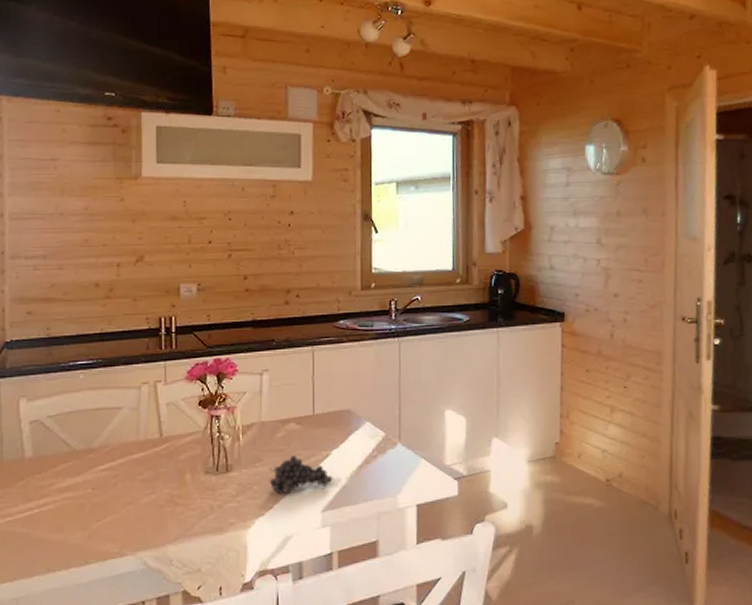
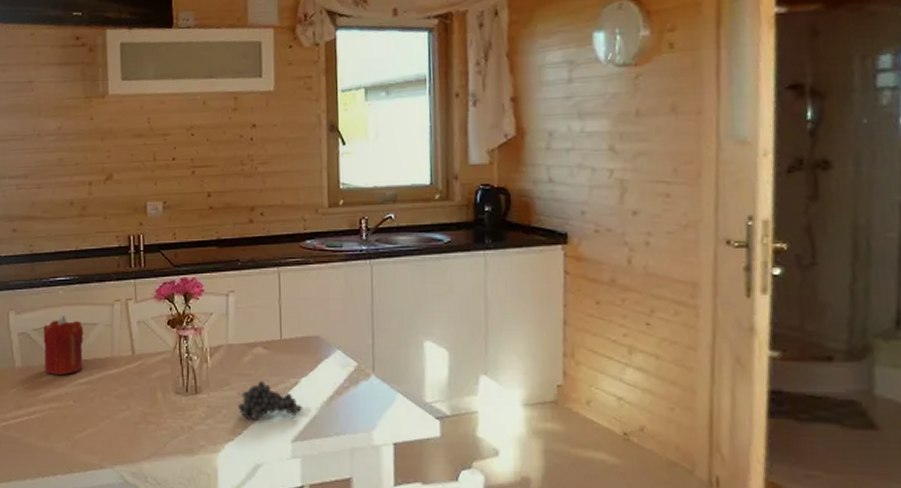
candle: none [59,401,107,464] -> present [43,316,84,376]

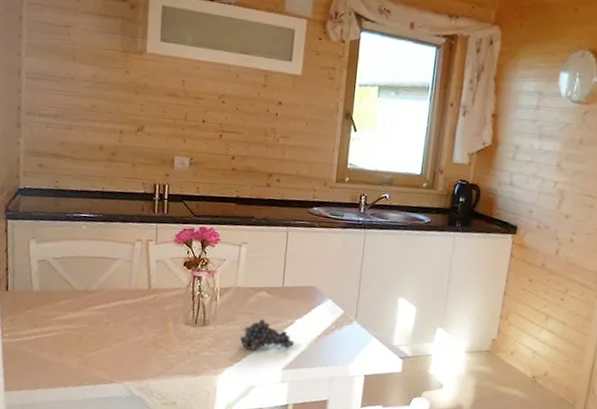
candle: present [43,316,84,376] -> none [62,248,104,301]

